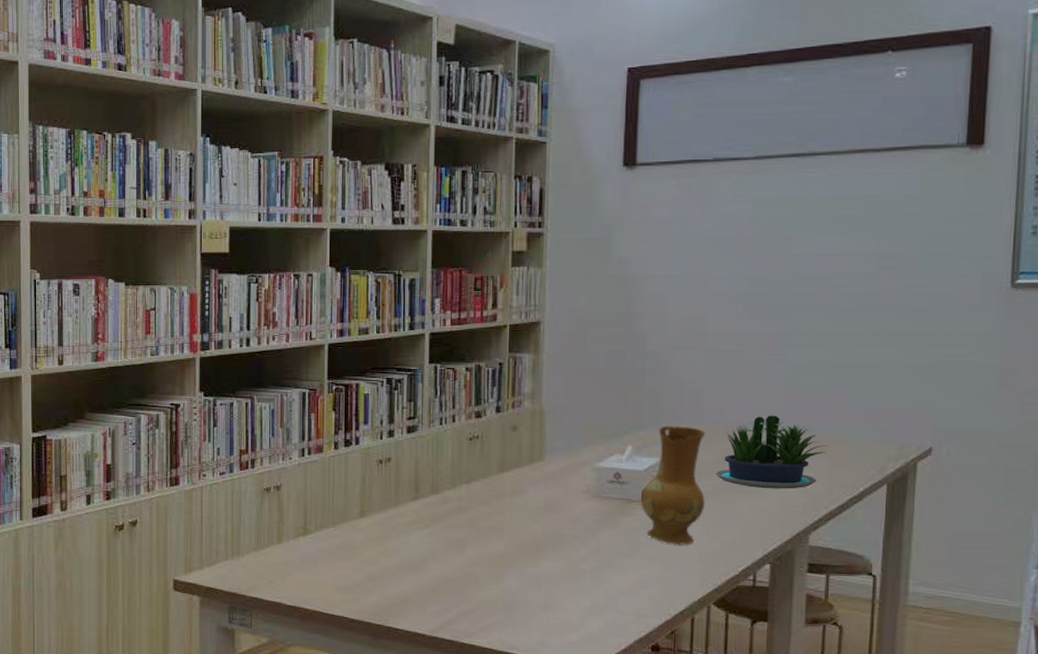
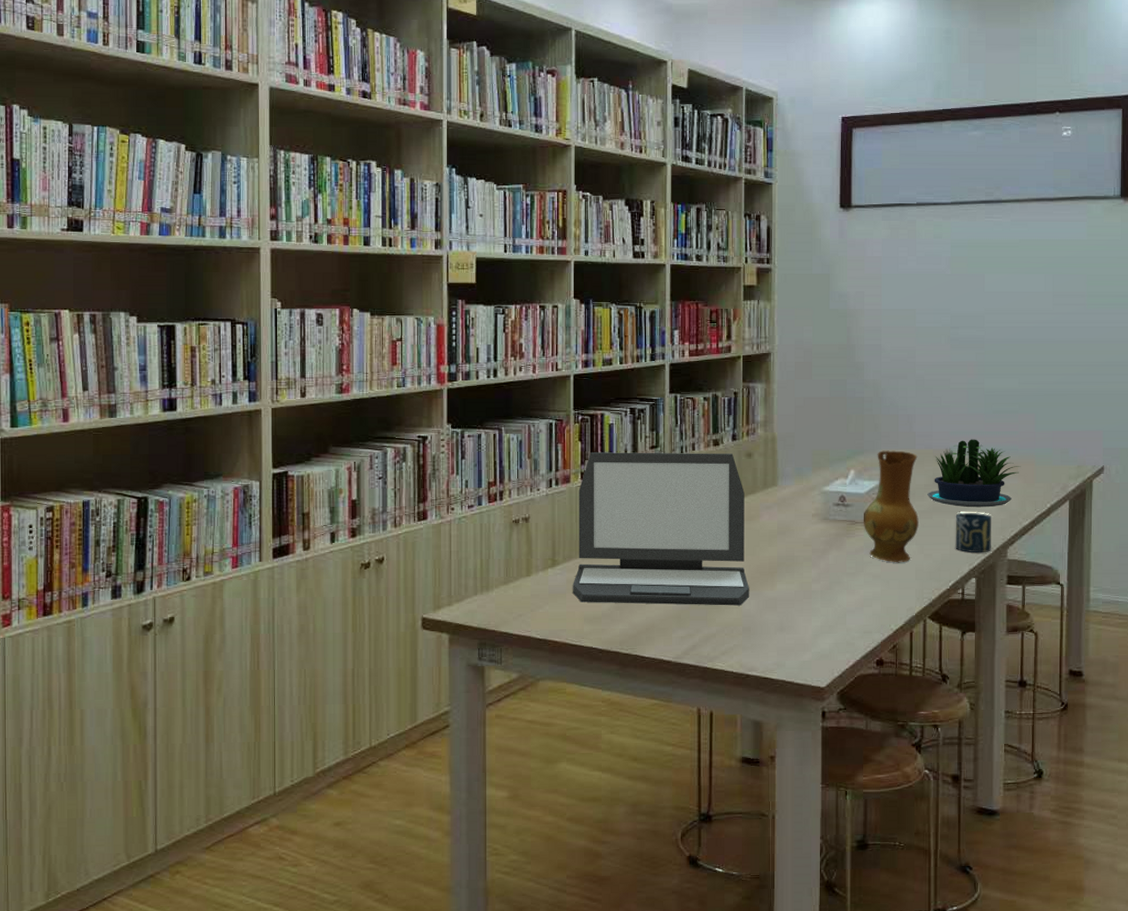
laptop: none [324,422,512,582] -> present [573,452,750,606]
cup: none [747,495,791,537] -> present [955,513,992,552]

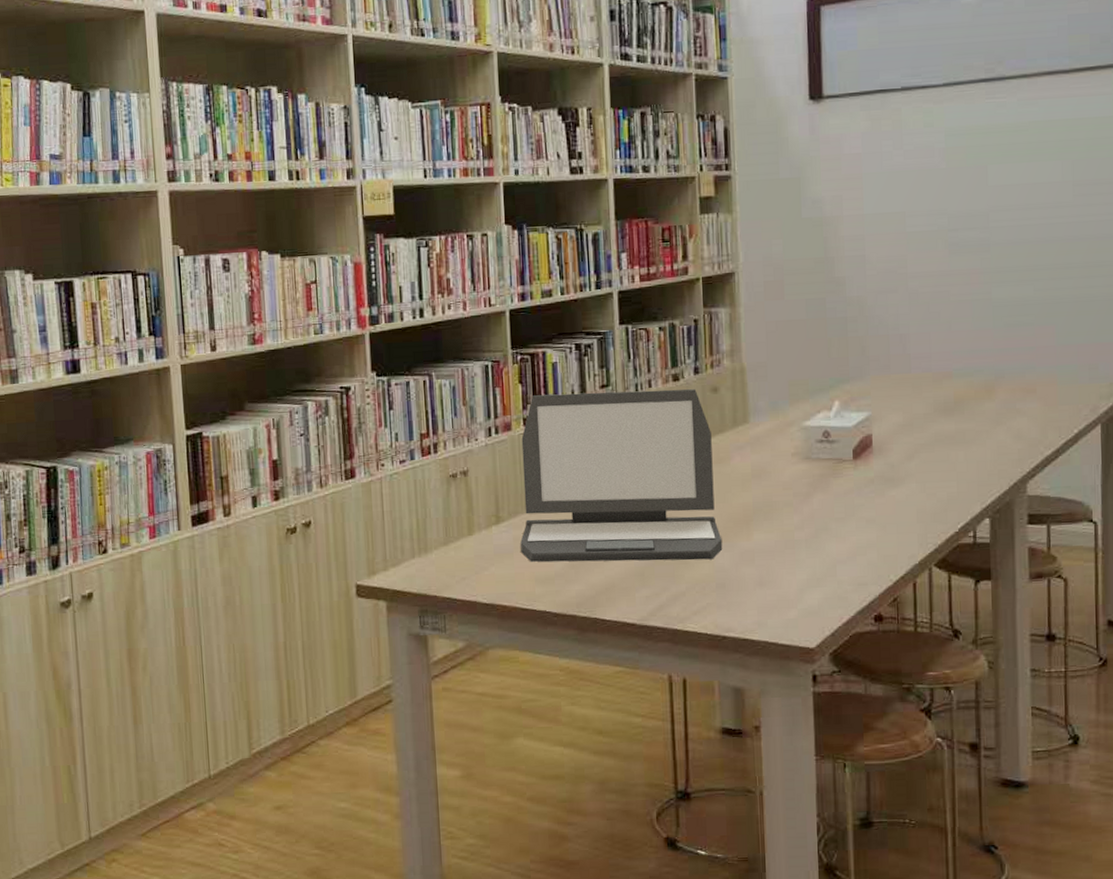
ceramic jug: present [863,450,920,563] -> none [851,376,920,505]
potted plant: present [927,439,1021,508] -> none [927,358,1040,438]
cup: present [955,513,992,552] -> none [962,443,1008,489]

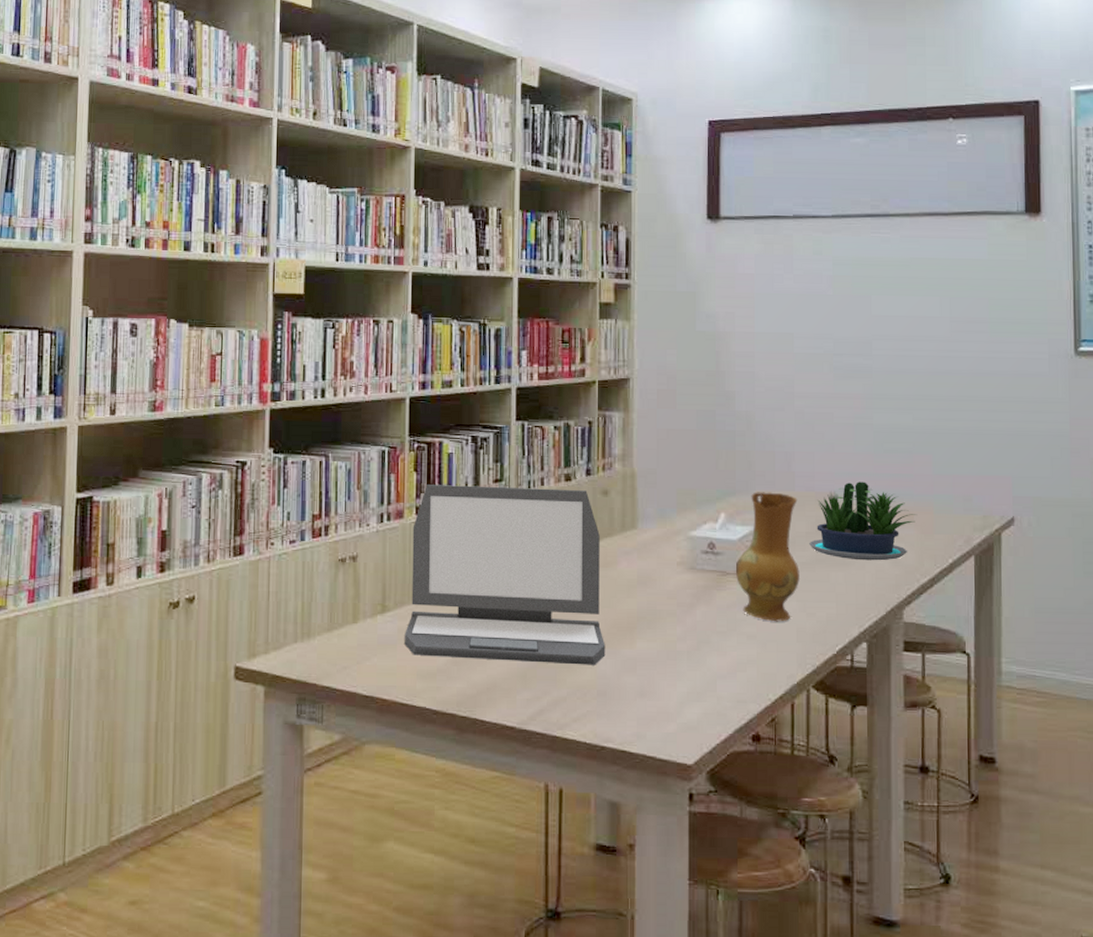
ceramic jug: none [851,376,920,505] -> present [735,492,801,622]
potted plant: none [927,358,1040,438] -> present [809,481,918,561]

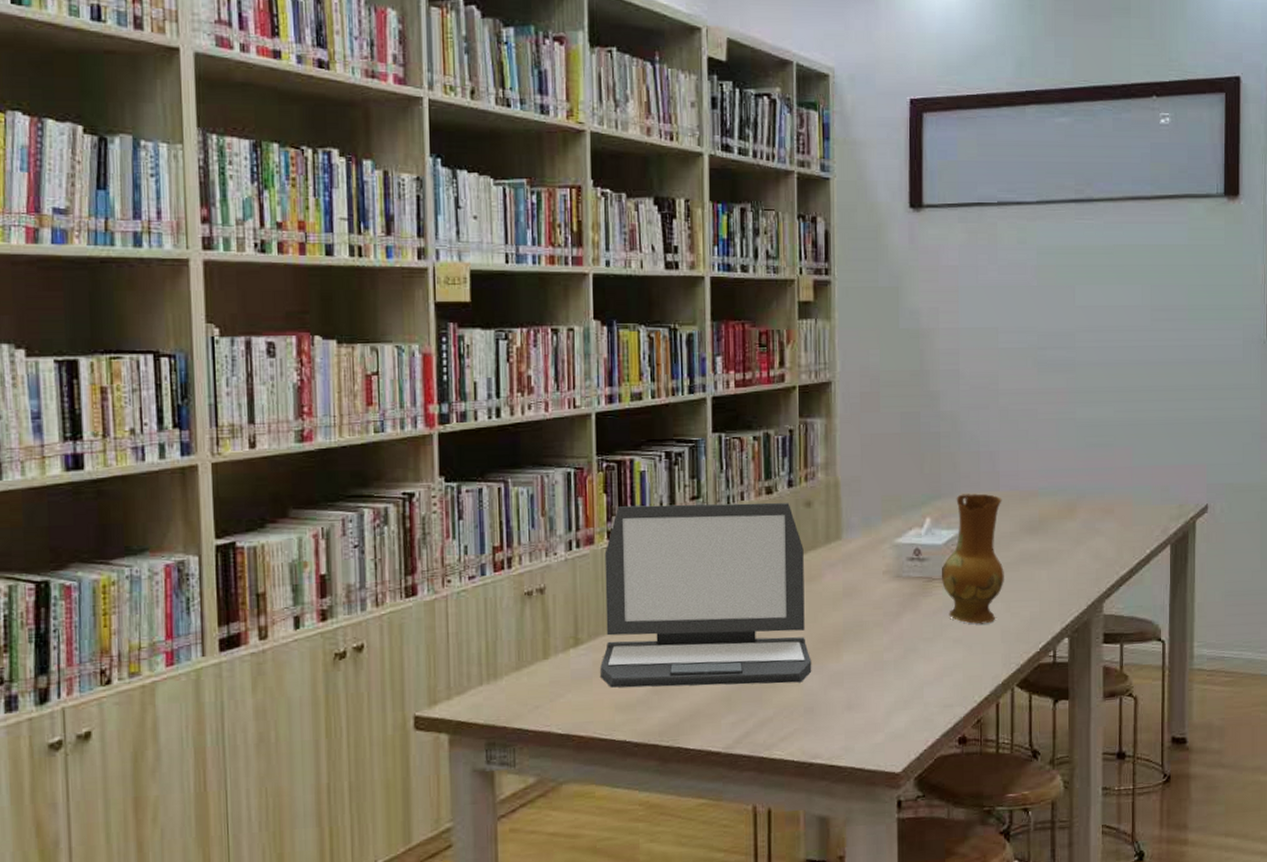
potted plant: present [809,481,918,561] -> none [1013,477,1118,557]

